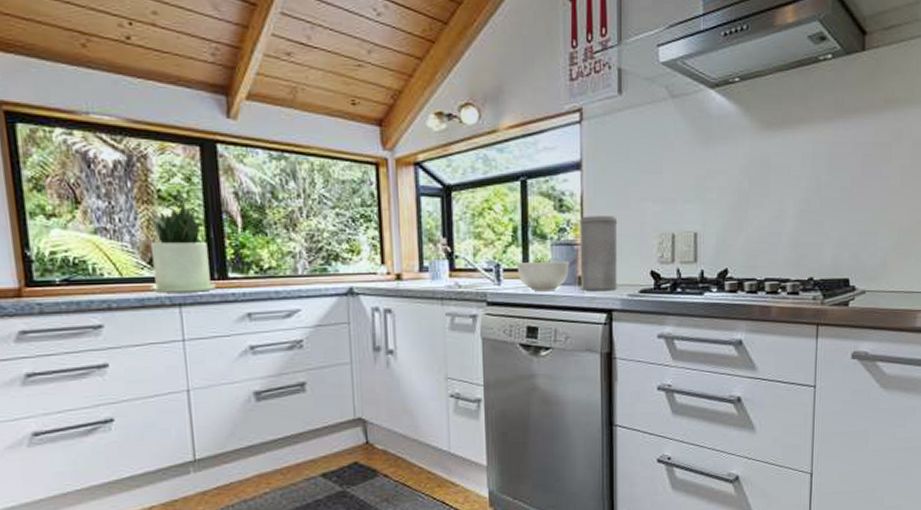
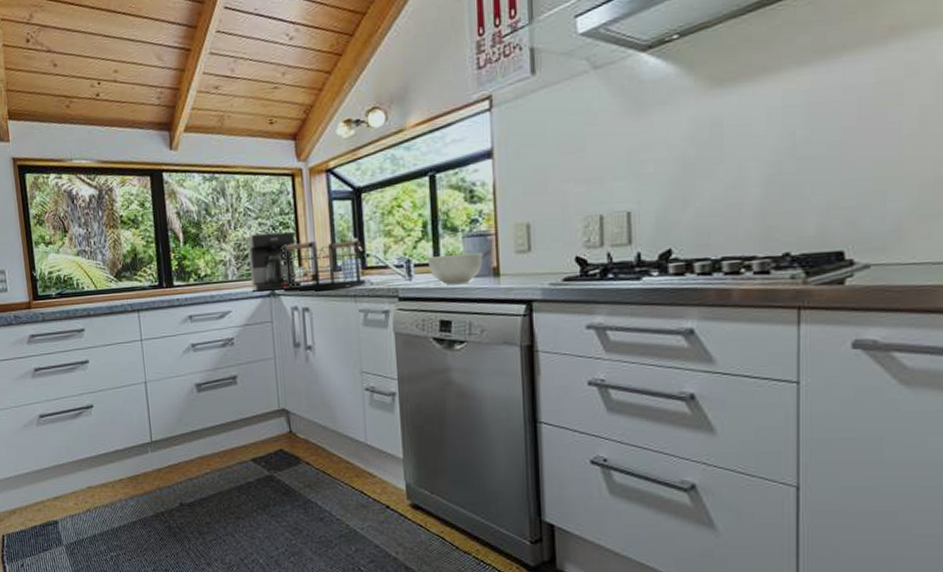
planter: present [144,205,216,293] -> none [111,226,165,301]
coffee maker: none [322,225,383,291] -> present [247,231,300,293]
dish rack: none [361,237,455,293] -> present [281,239,367,293]
canister: present [580,216,618,291] -> none [493,202,538,282]

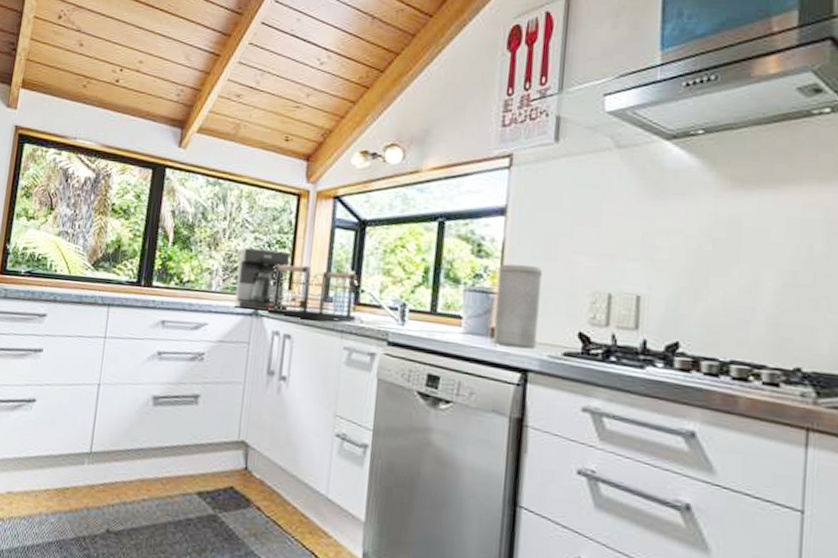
bowl: present [427,253,483,284] -> none [424,305,482,339]
canister: none [493,202,538,282] -> present [492,264,543,349]

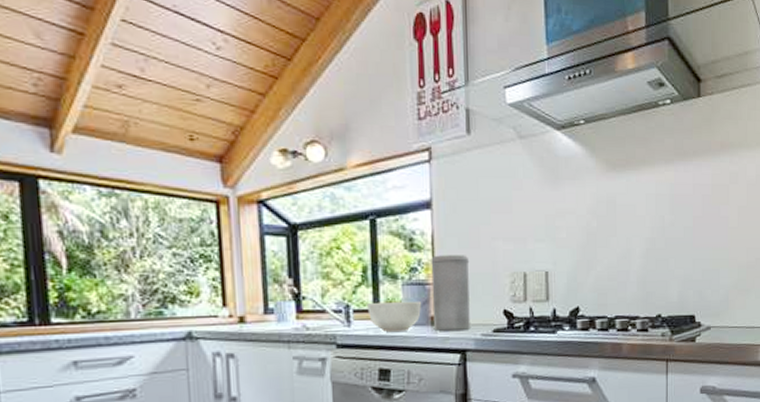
coffee maker: present [233,247,291,311] -> none [157,265,224,335]
dish rack: present [268,264,360,322] -> none [201,278,302,336]
bowl: none [424,305,482,339] -> present [367,302,421,332]

